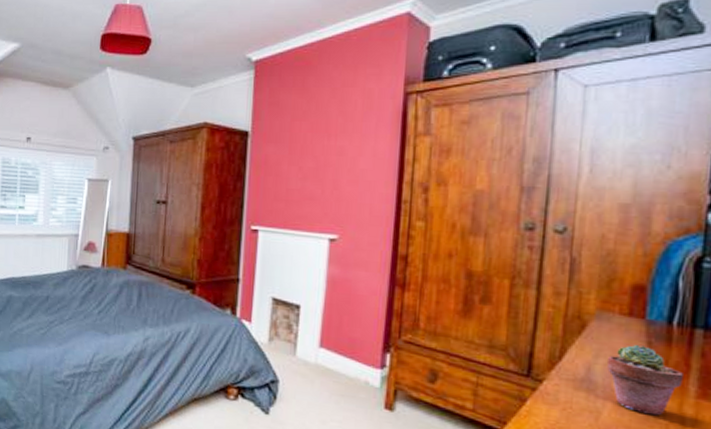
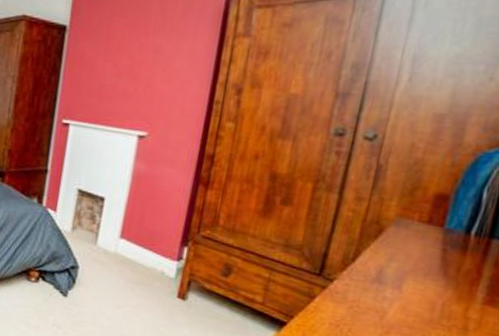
potted succulent: present [606,344,683,416] -> none [398,250,474,319]

